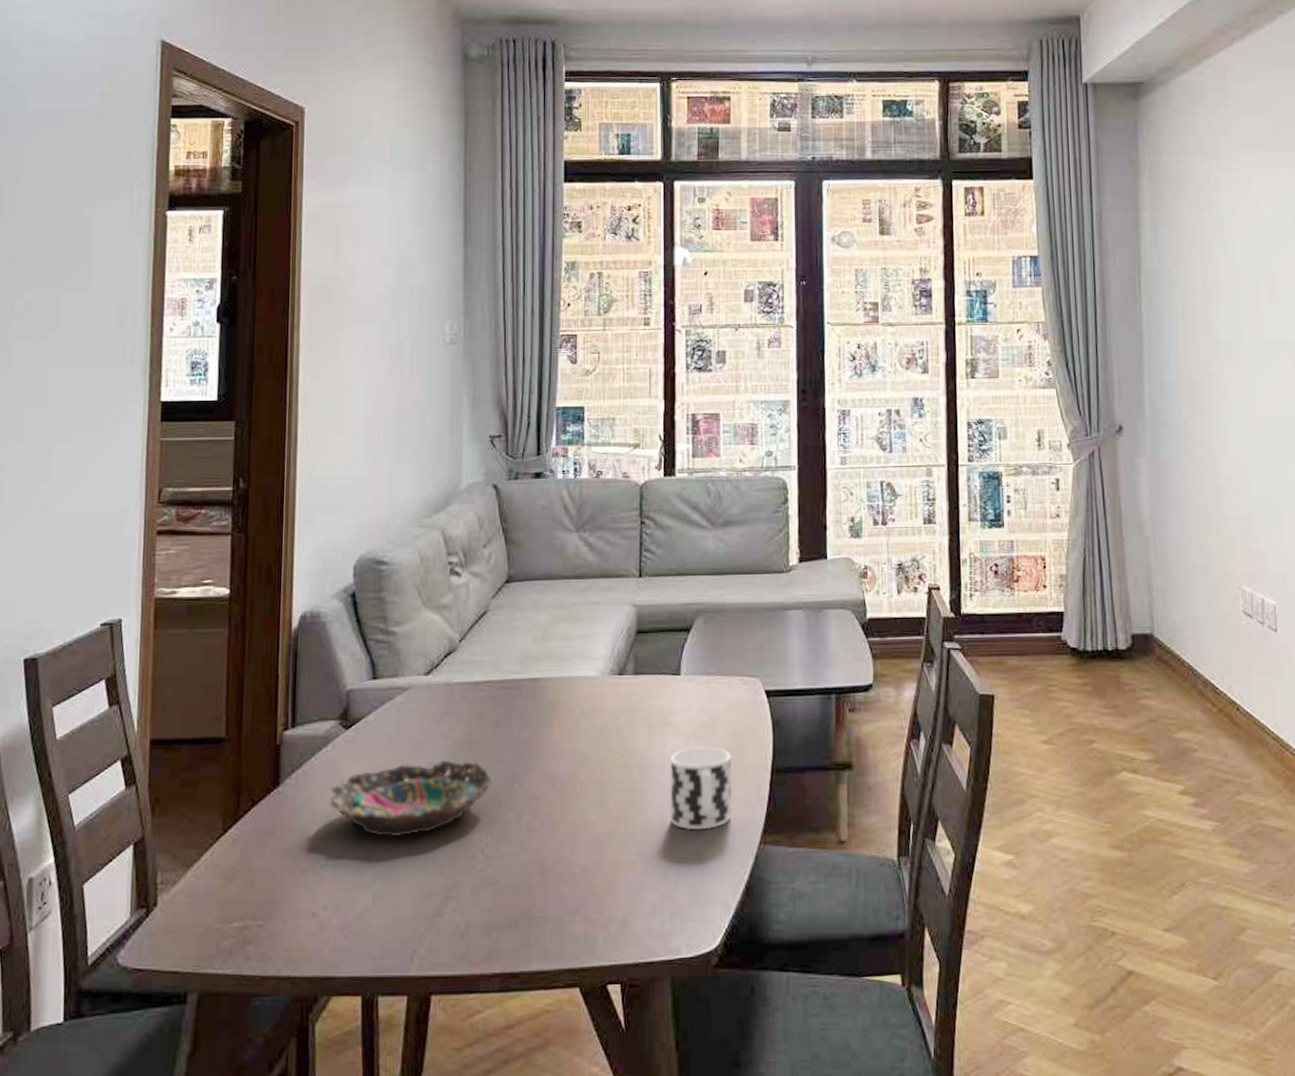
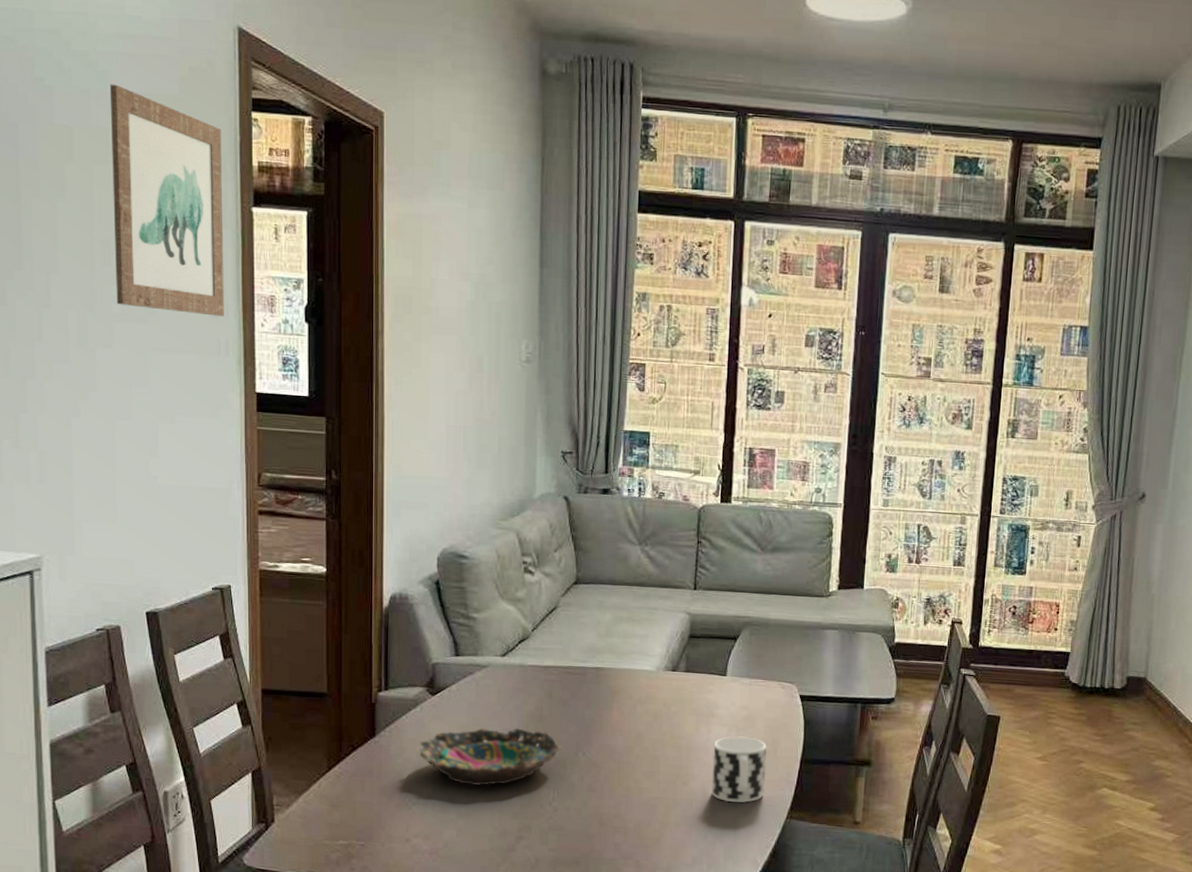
wall art: none [18,104,139,325] -> present [109,84,224,317]

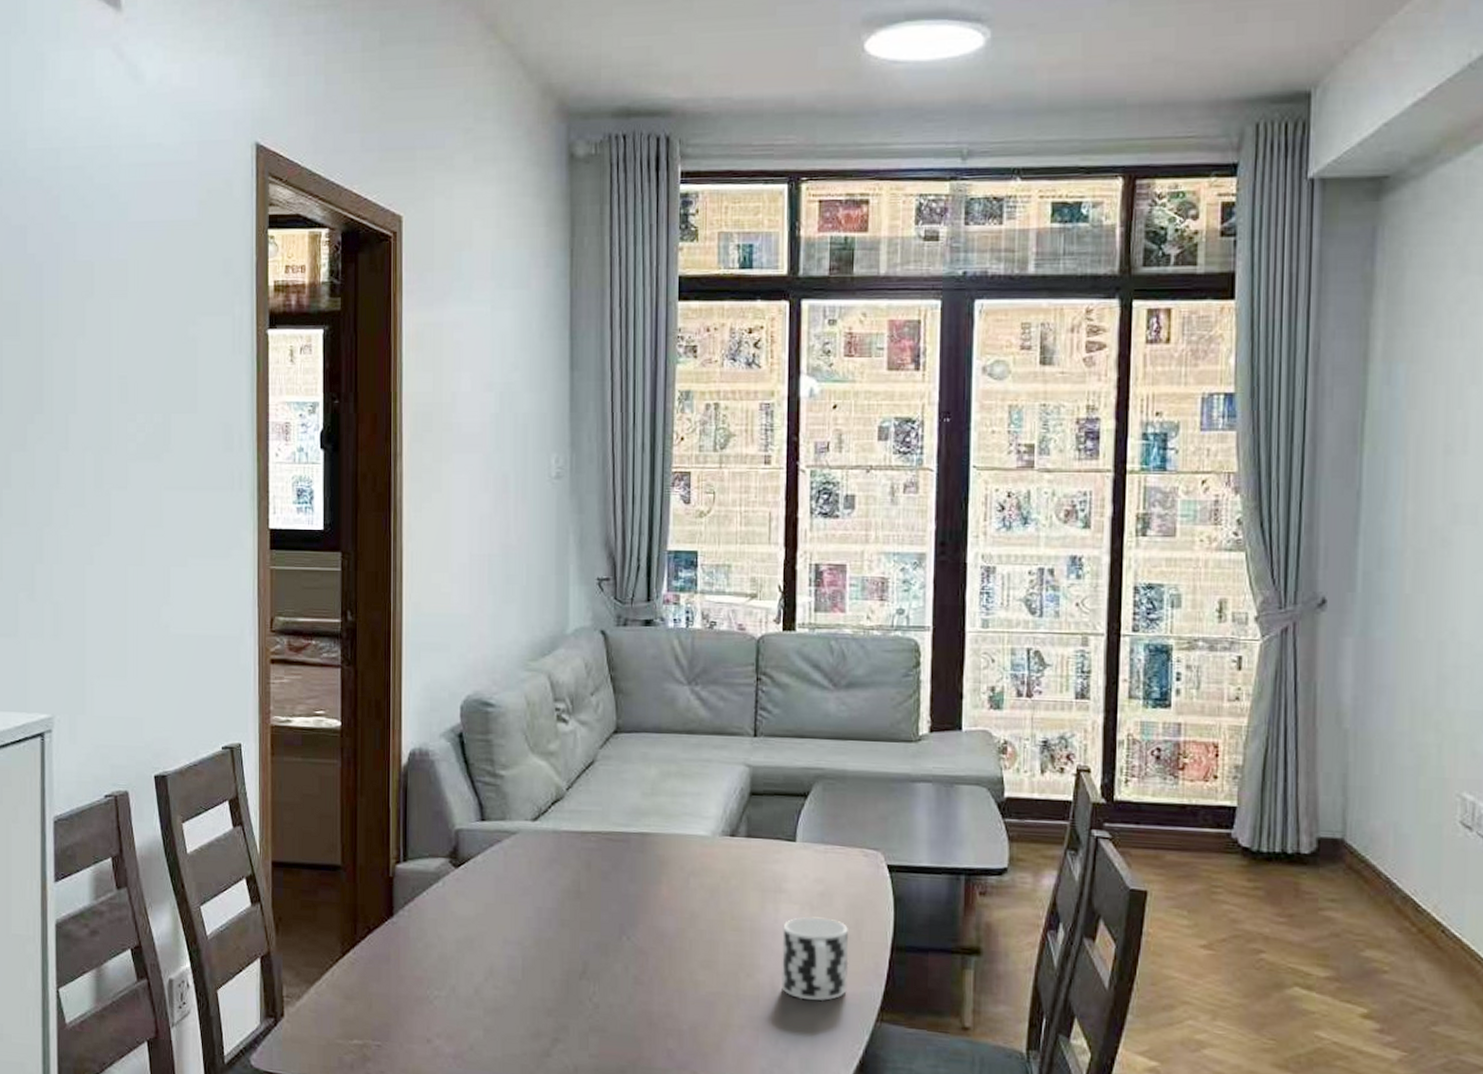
wall art: present [109,84,224,317] -> none [130,214,239,448]
bowl: present [419,728,561,787] -> none [441,906,602,977]

